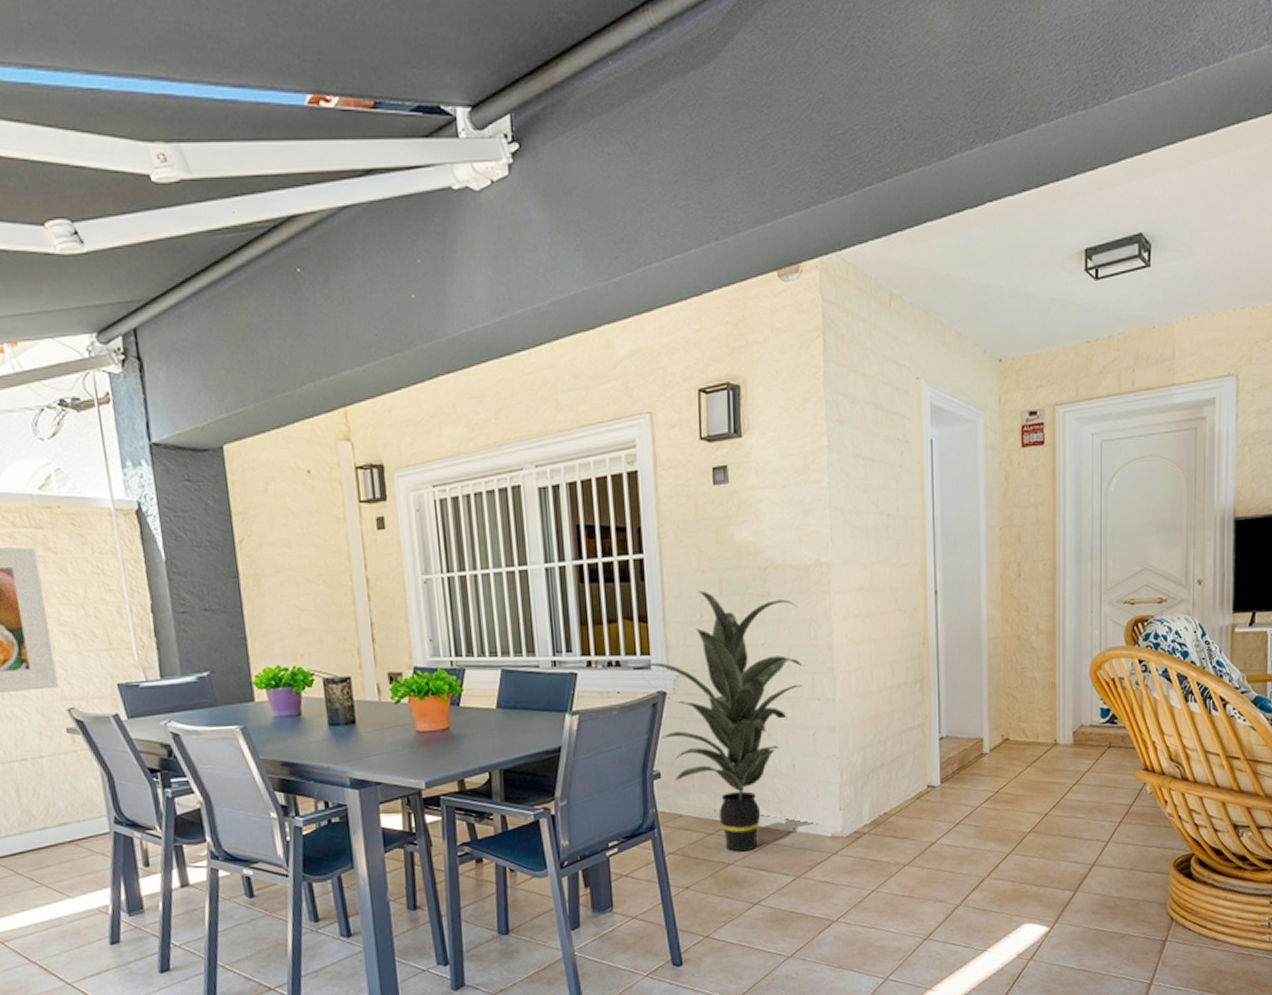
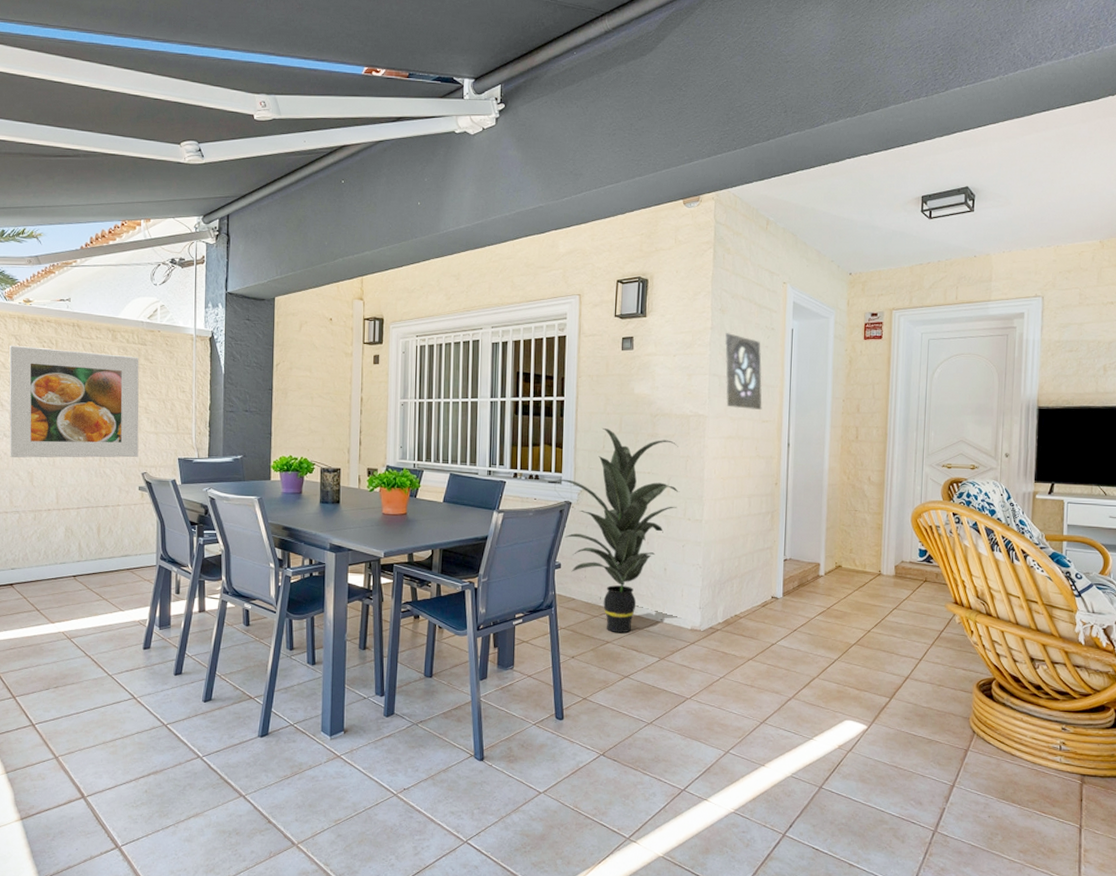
wall ornament: none [846,451,900,551] -> present [724,333,762,410]

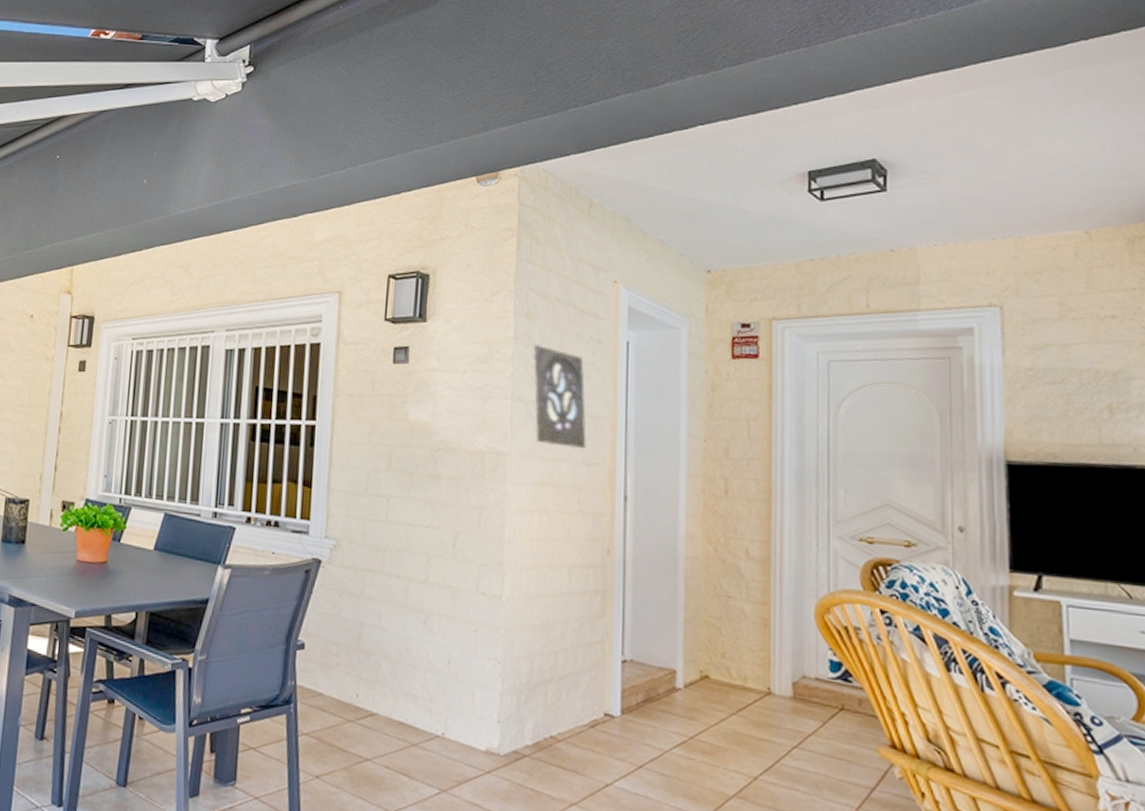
indoor plant: present [552,427,680,634] -> none [297,463,471,749]

